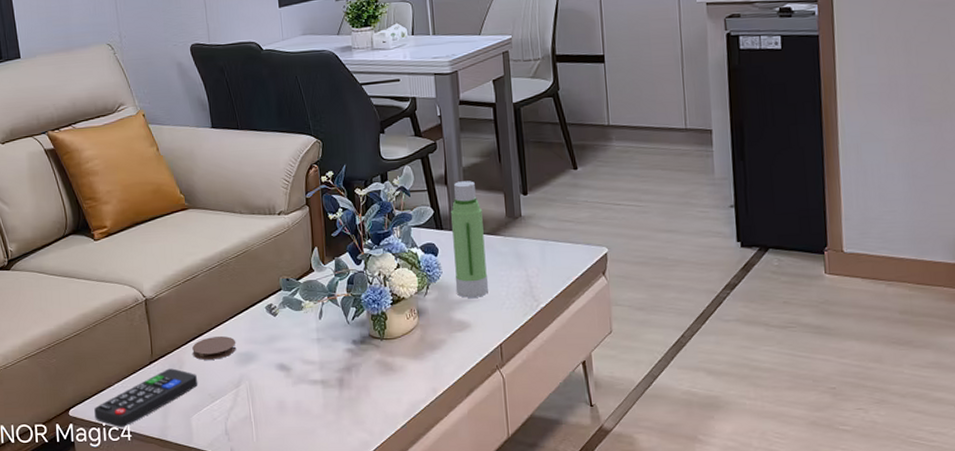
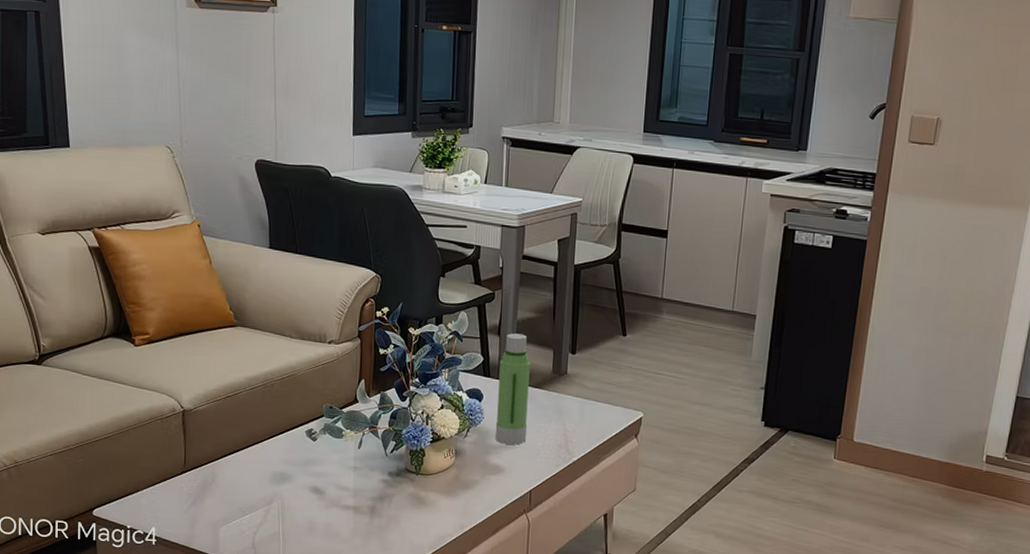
remote control: present [94,368,198,428] -> none [120,480,230,532]
coaster: present [192,336,237,360] -> none [227,454,273,476]

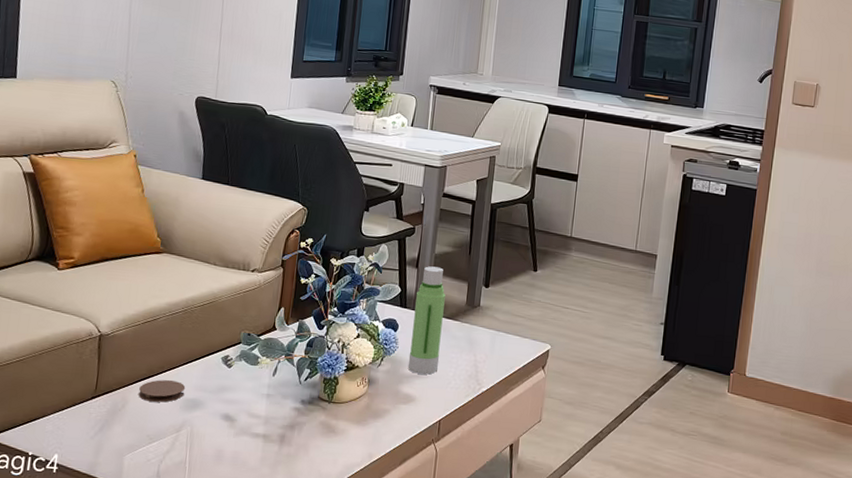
coaster: none [227,454,273,476] -> present [138,380,186,403]

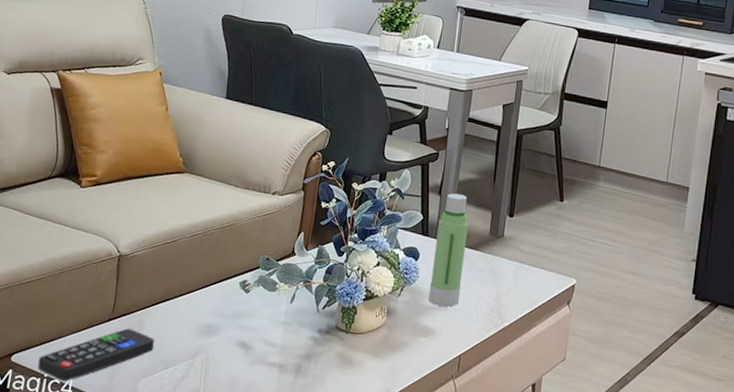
remote control: none [22,405,139,459] -> present [37,328,155,382]
coaster: present [138,380,186,403] -> none [155,303,203,327]

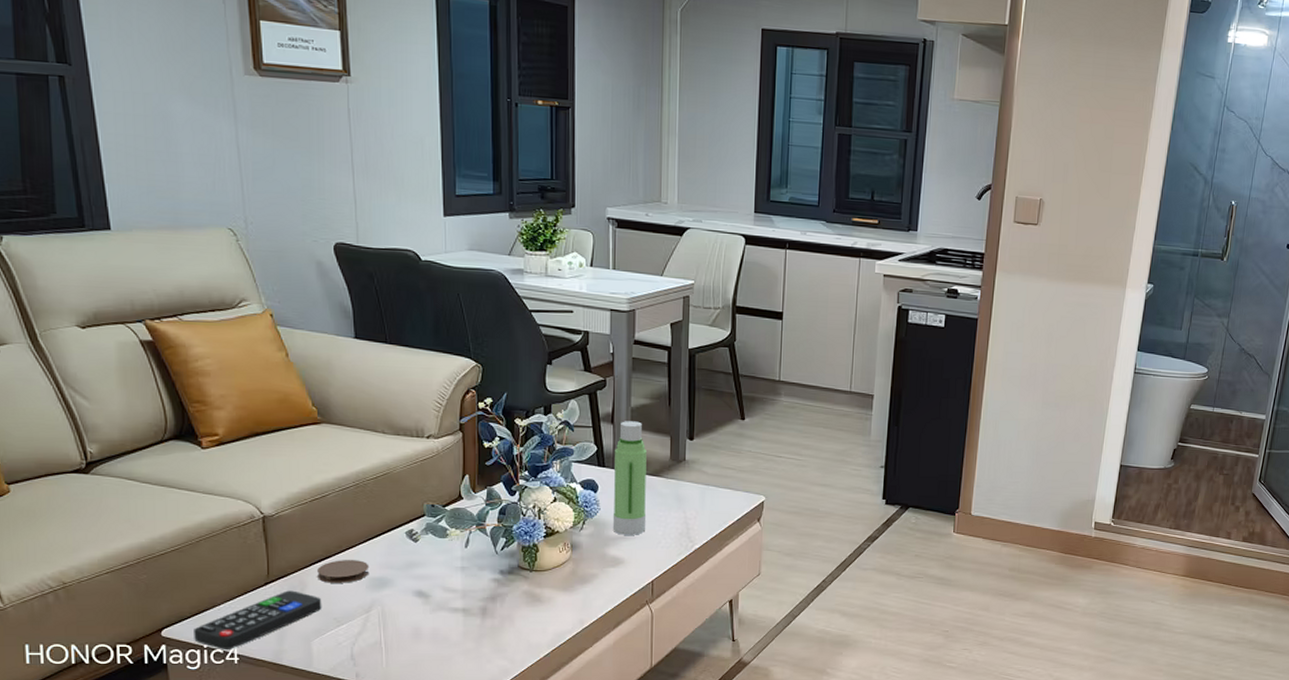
coaster: none [155,303,203,327] -> present [317,560,370,583]

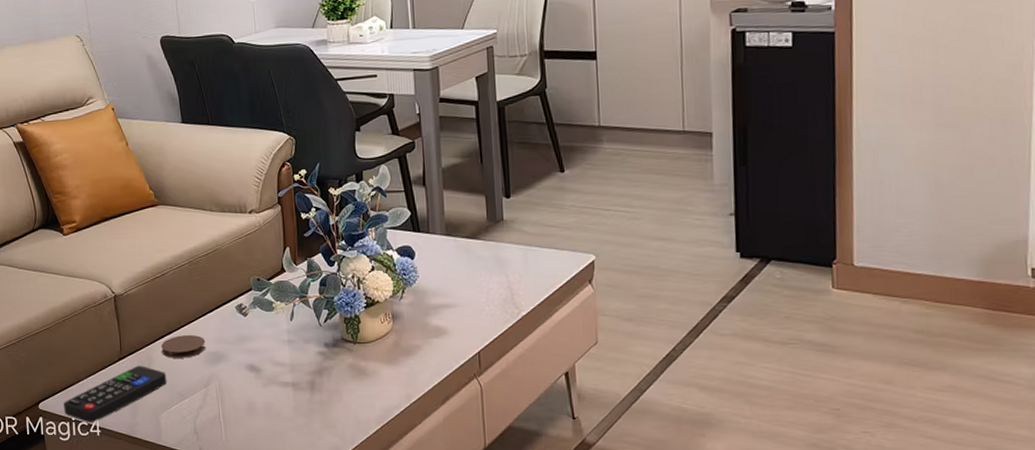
water bottle: present [612,421,647,535] -> none [429,182,468,303]

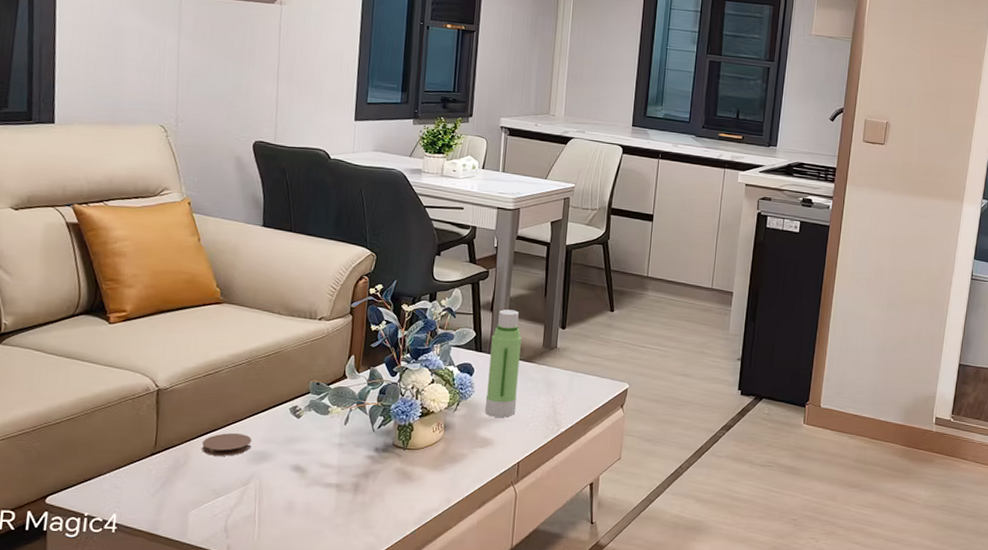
remote control: present [64,366,167,423] -> none [76,461,204,519]
water bottle: none [429,182,468,303] -> present [484,309,522,418]

